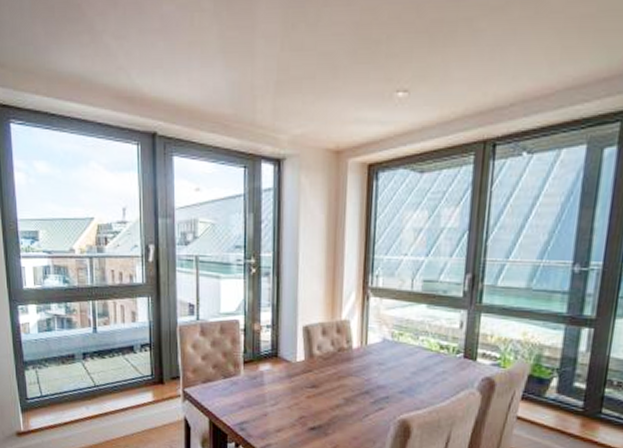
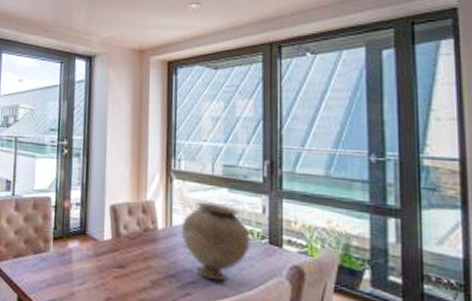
vase: none [376,319,446,396] -> present [181,201,250,282]

